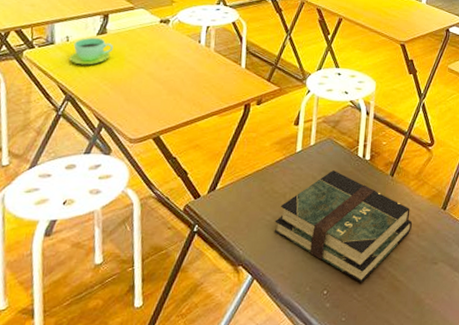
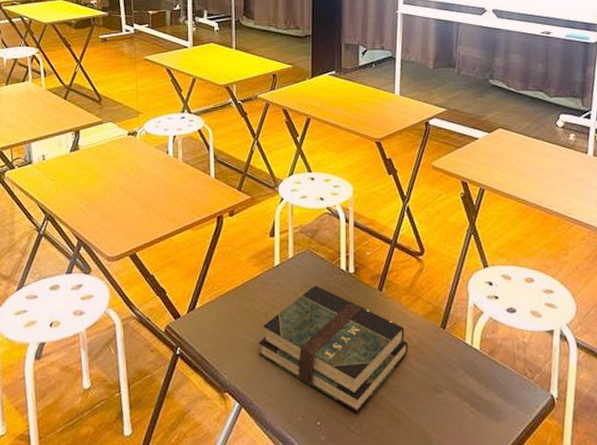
cup: present [69,37,113,65] -> none [46,154,86,183]

